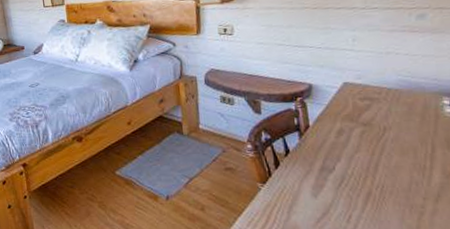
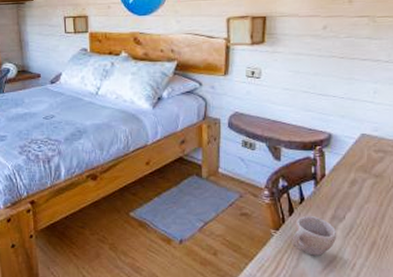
cup: none [280,168,329,209] -> present [292,216,337,256]

